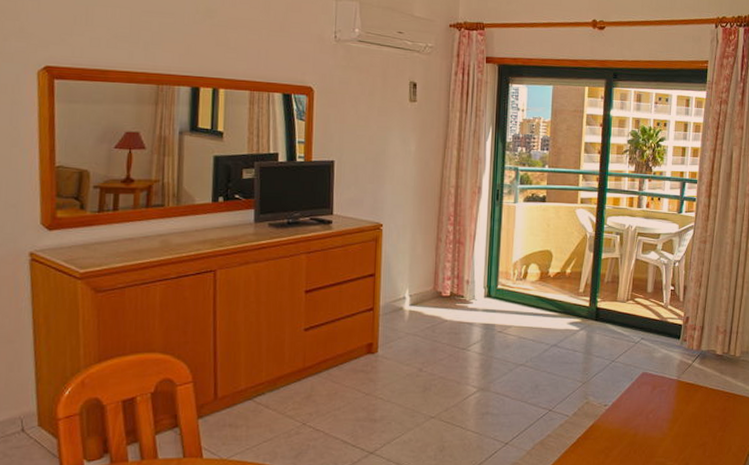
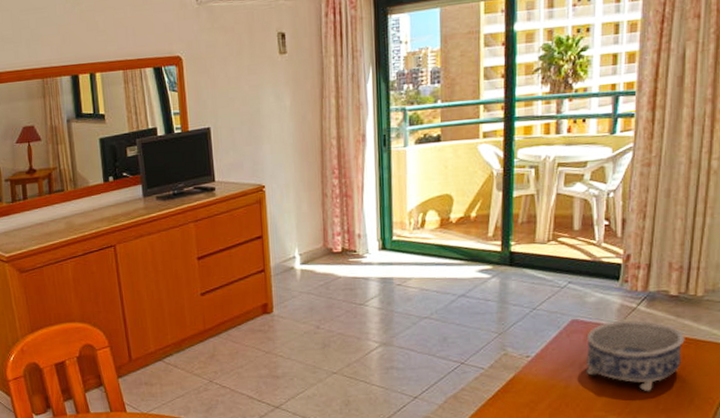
decorative bowl: none [651,374,726,440] -> present [586,319,685,392]

